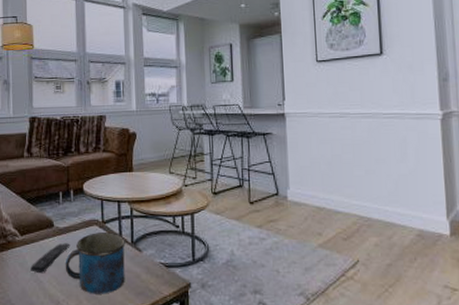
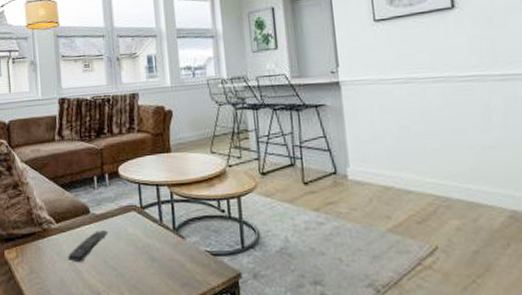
mug: present [65,232,126,294] -> none [103,218,169,285]

